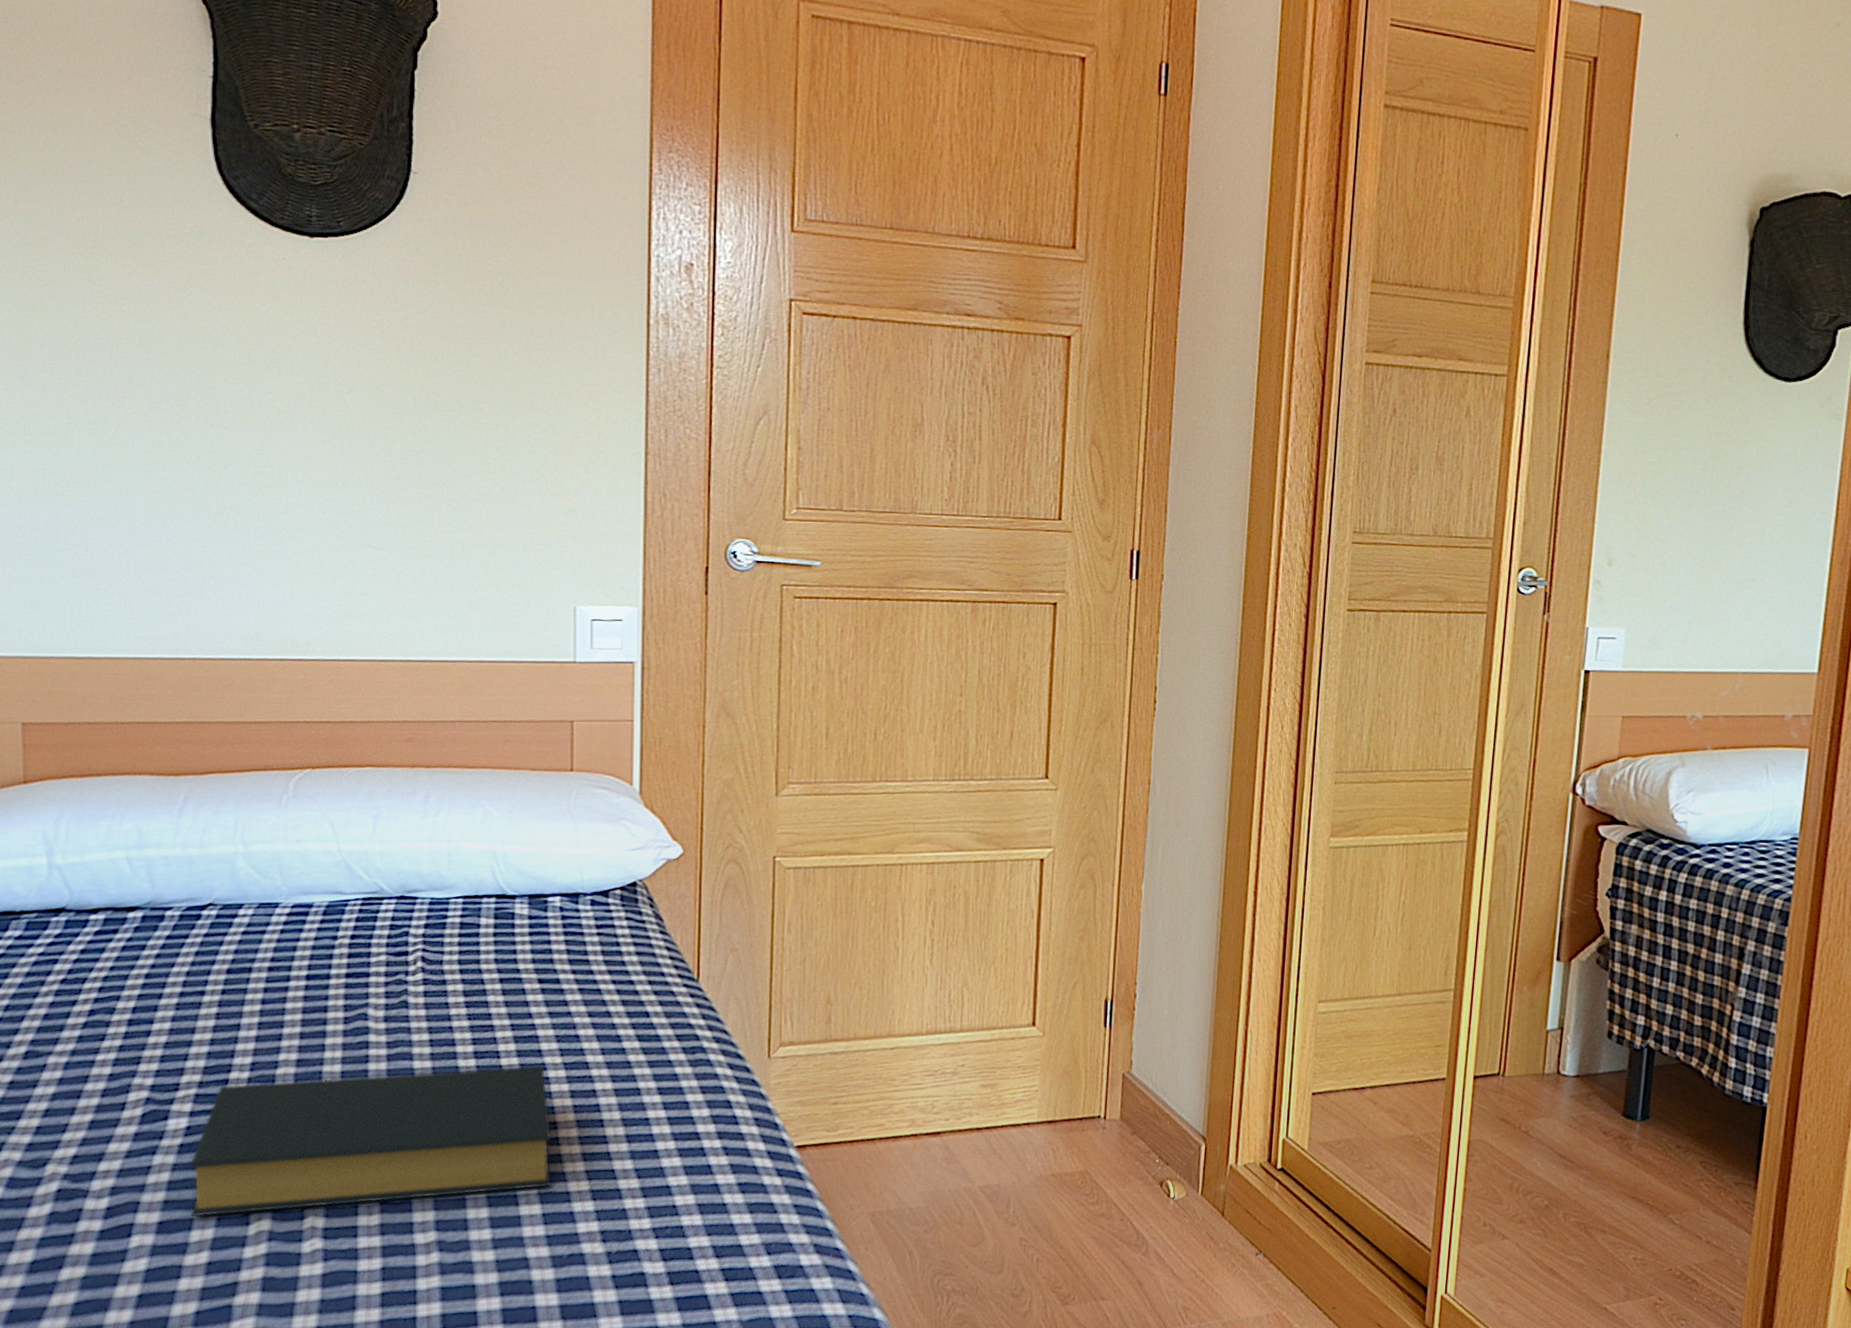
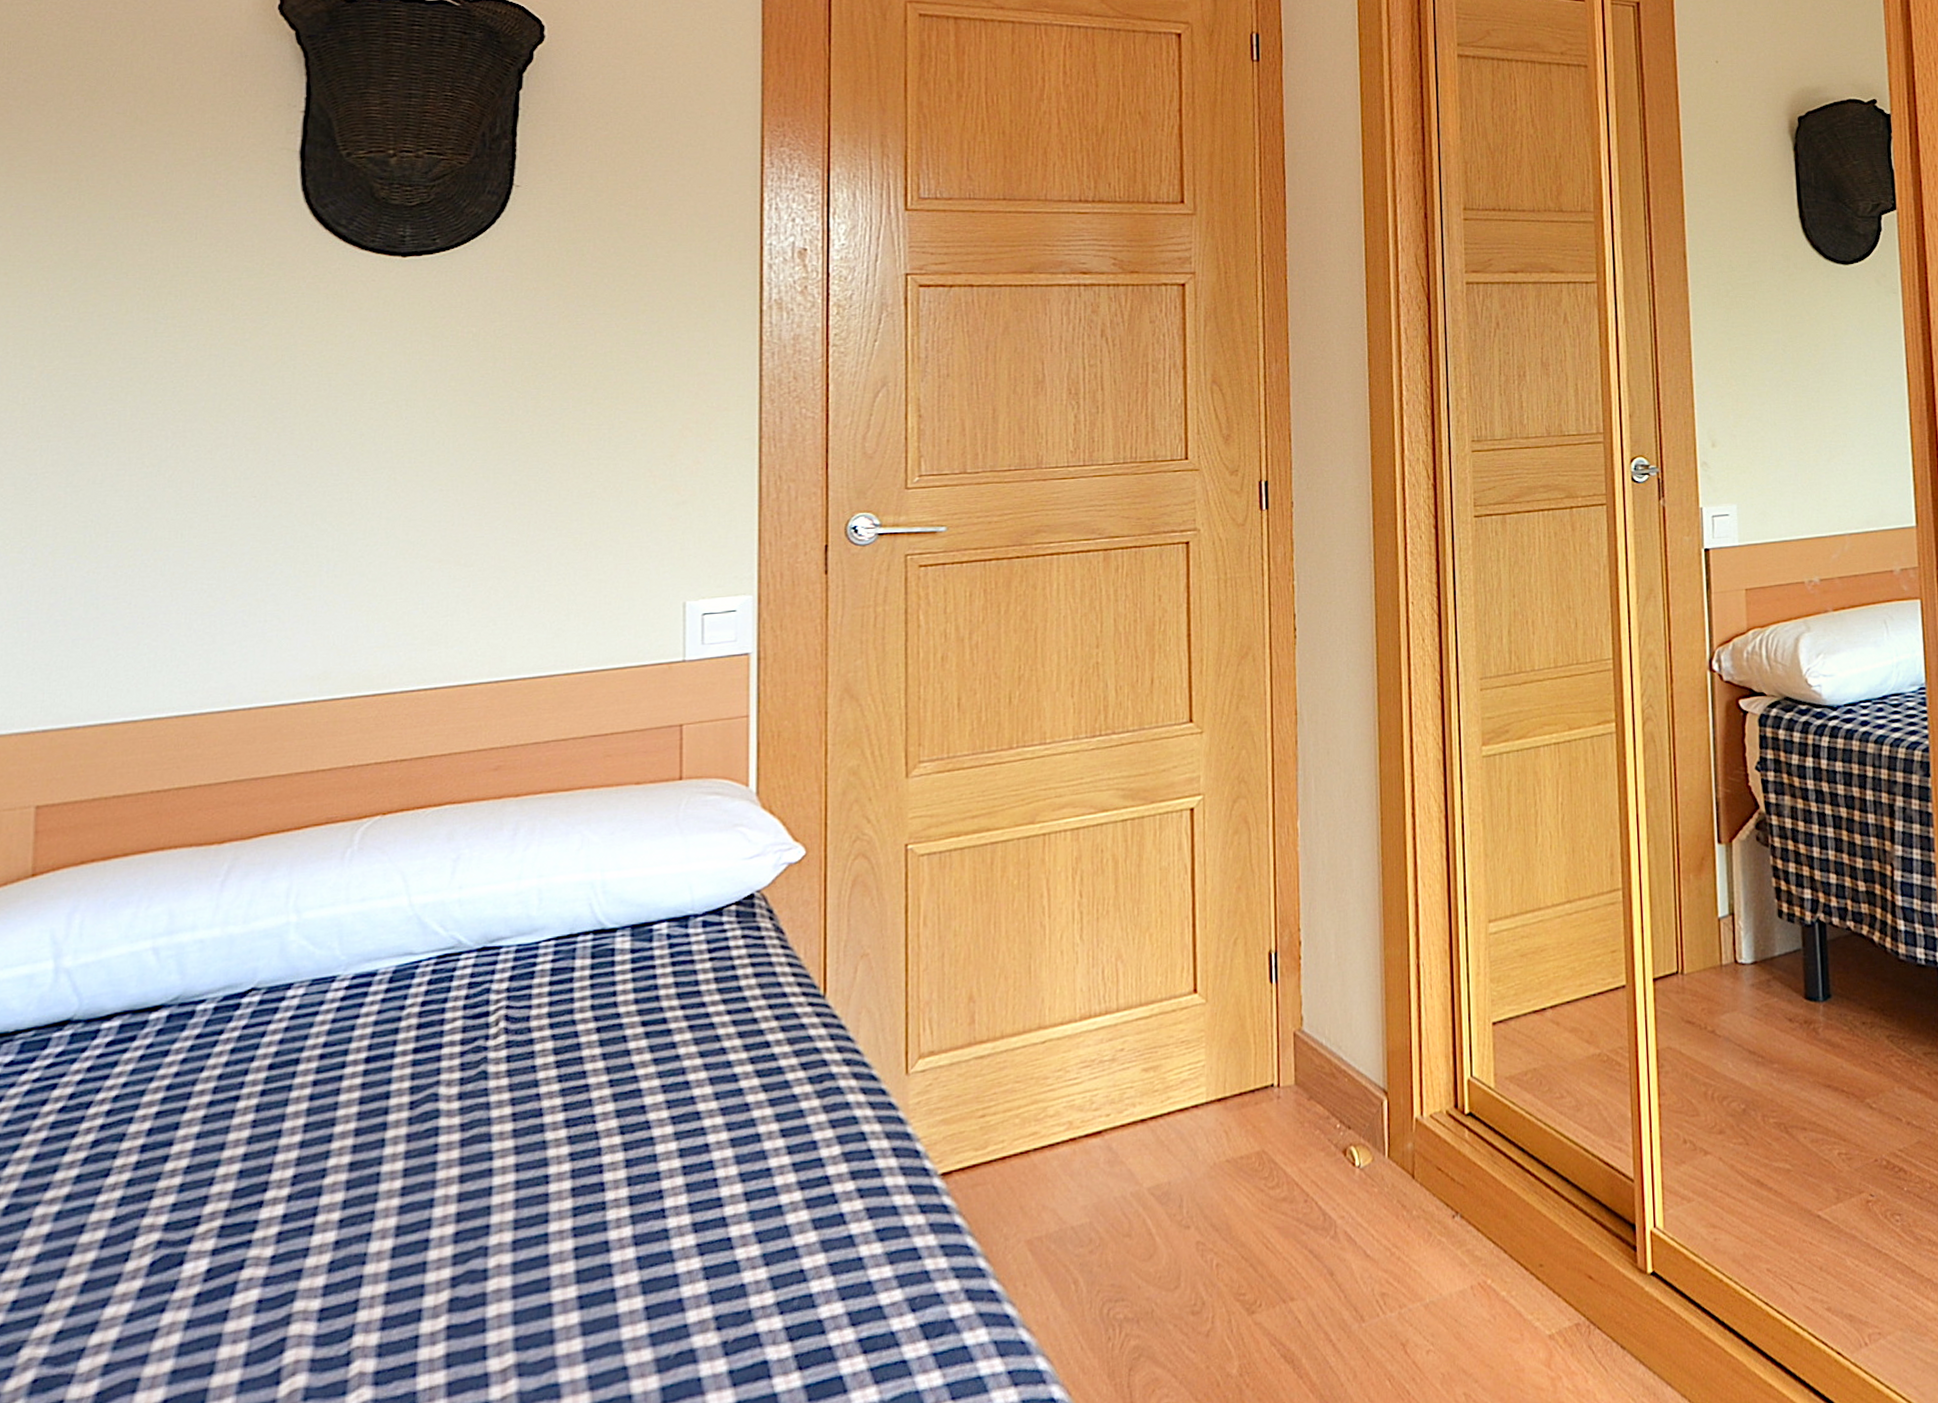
hardback book: present [189,1066,552,1218] -> none [204,1124,657,1387]

